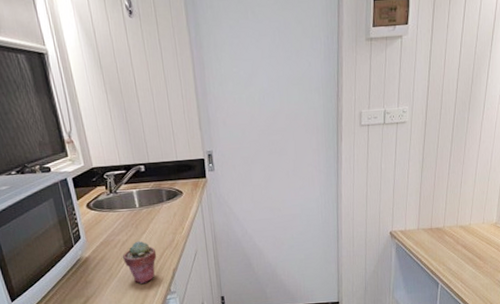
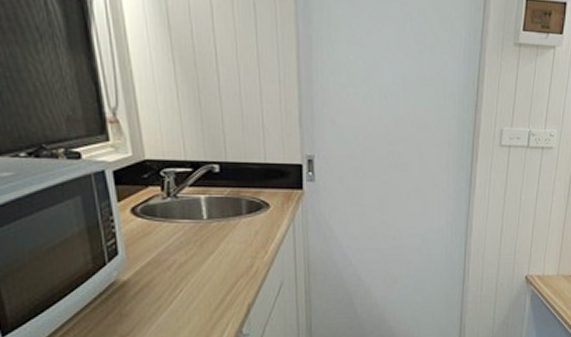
potted succulent: present [122,241,157,284] -> none [177,264,227,321]

